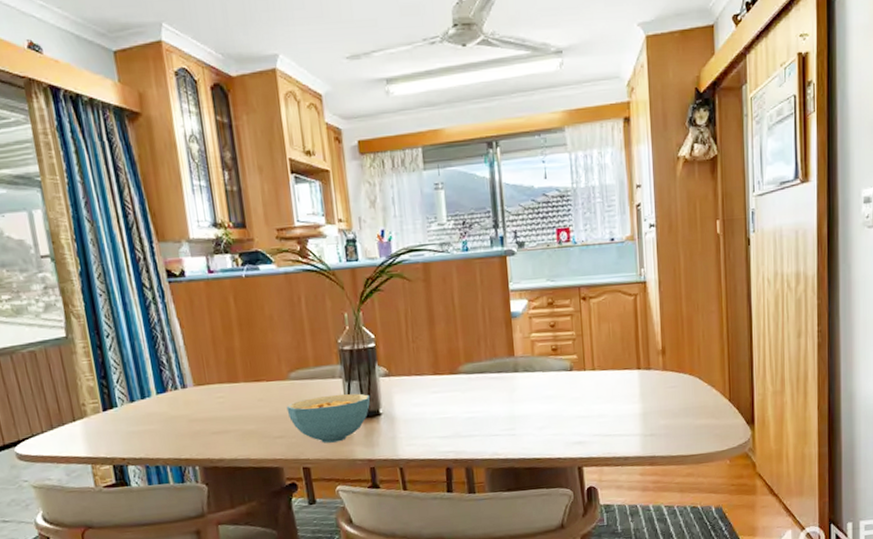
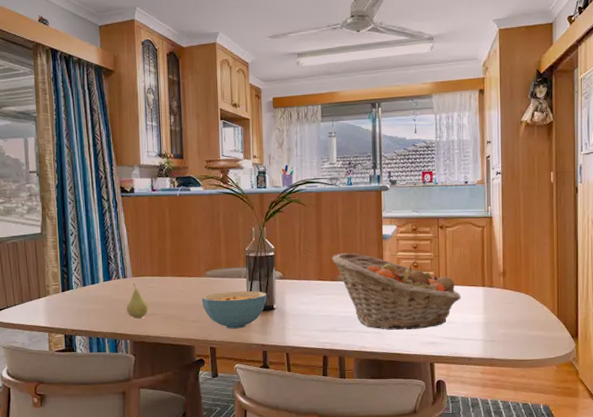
fruit: none [189,394,219,439] -> present [126,283,148,319]
fruit basket: none [448,337,612,431] -> present [331,253,461,330]

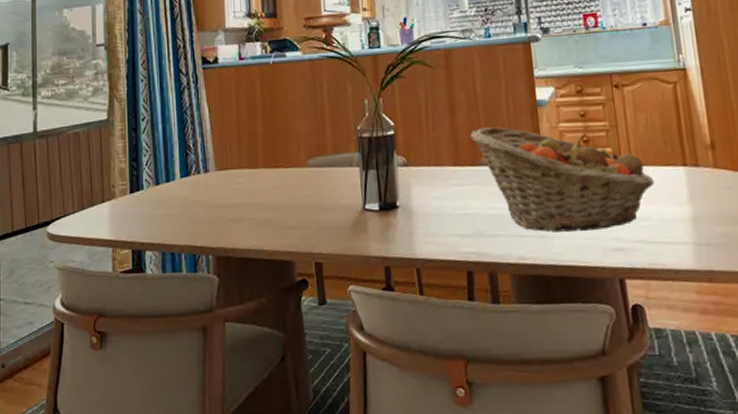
fruit: present [126,283,148,319] -> none [207,179,236,227]
cereal bowl: present [201,291,267,329] -> none [302,183,388,237]

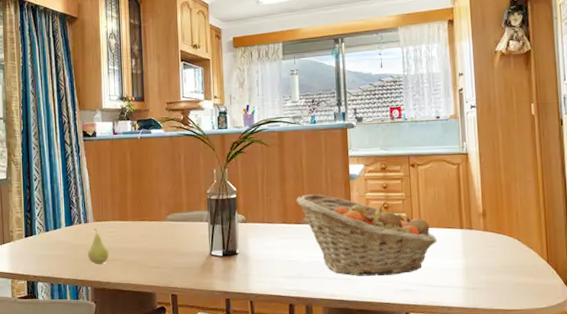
fruit: none [207,179,236,227] -> present [87,228,109,265]

